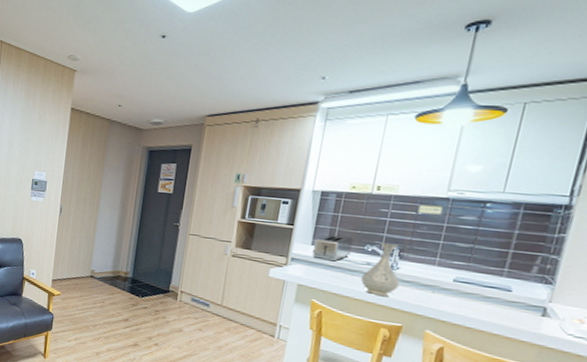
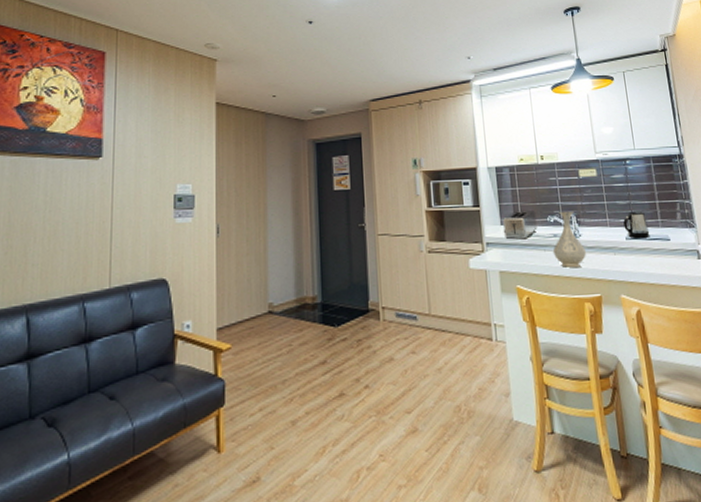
kettle: none [455,255,489,284] -> present [623,210,650,239]

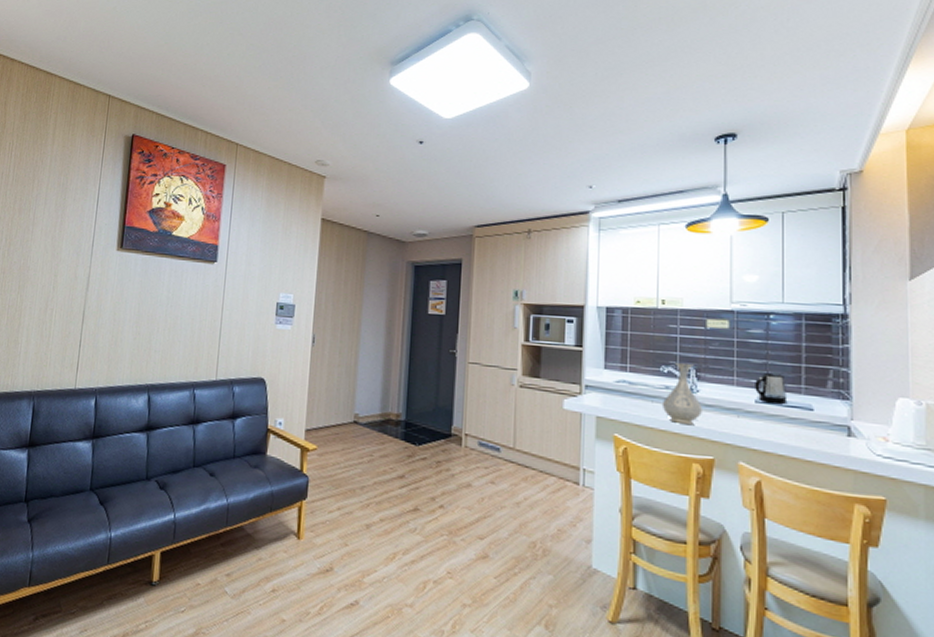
toaster: present [503,211,536,240] -> none [606,356,646,387]

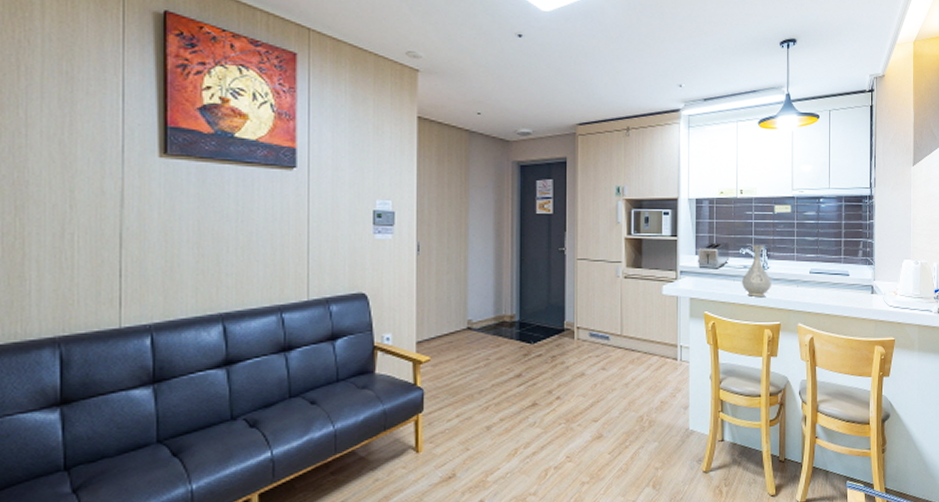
toaster: none [606,356,646,387] -> present [697,242,728,269]
kettle: present [755,372,788,405] -> none [809,247,832,274]

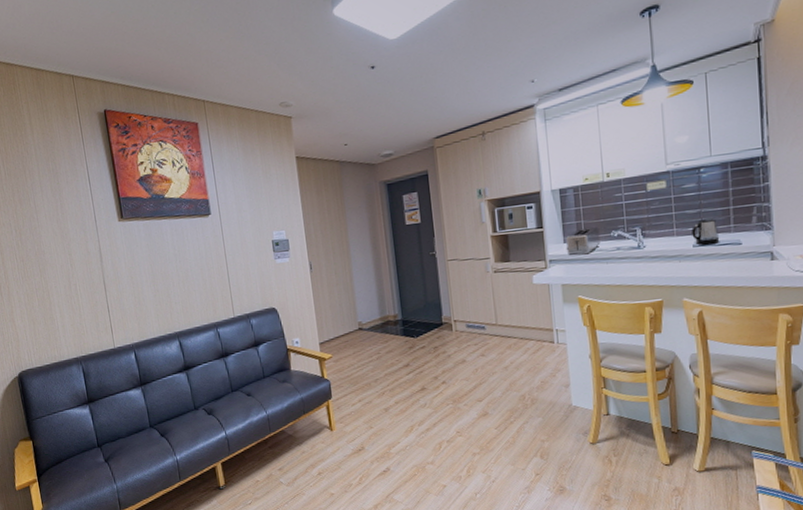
vase: present [741,245,772,298] -> none [615,225,651,277]
kettle: none [809,247,832,274] -> present [691,218,720,246]

